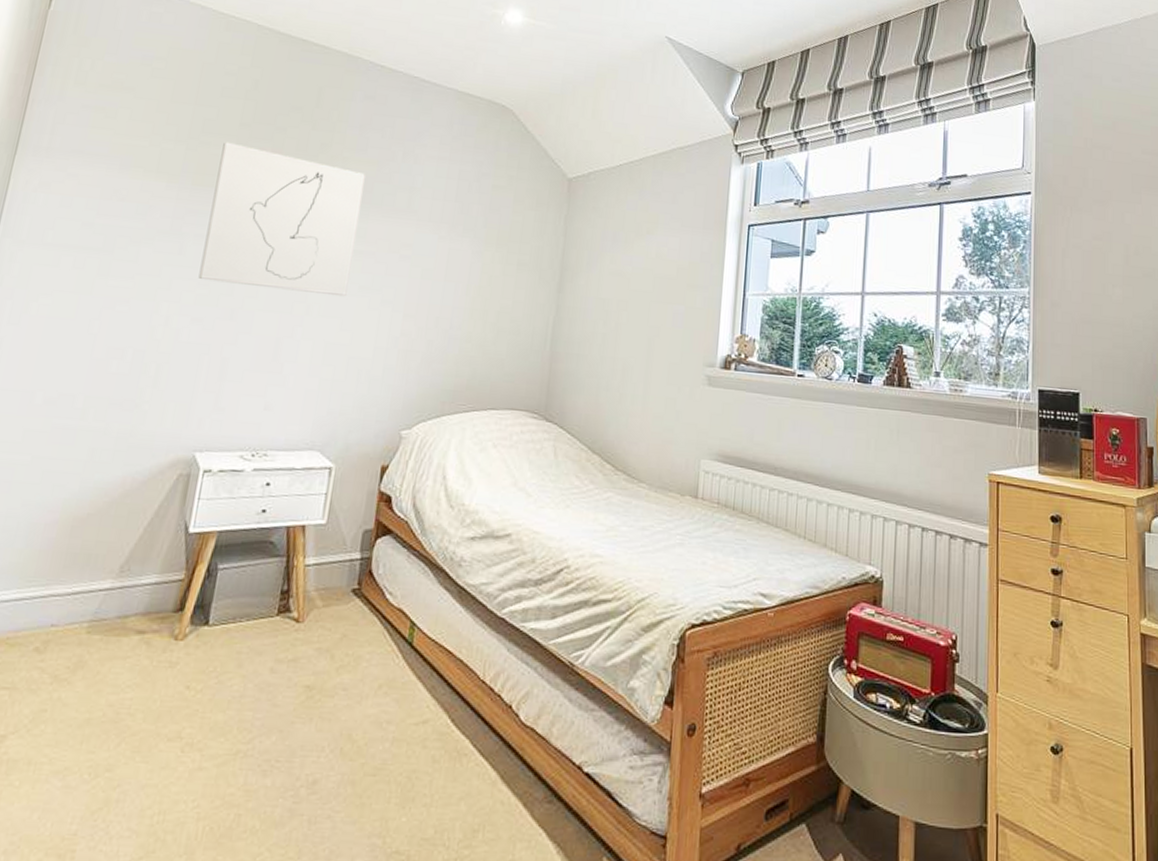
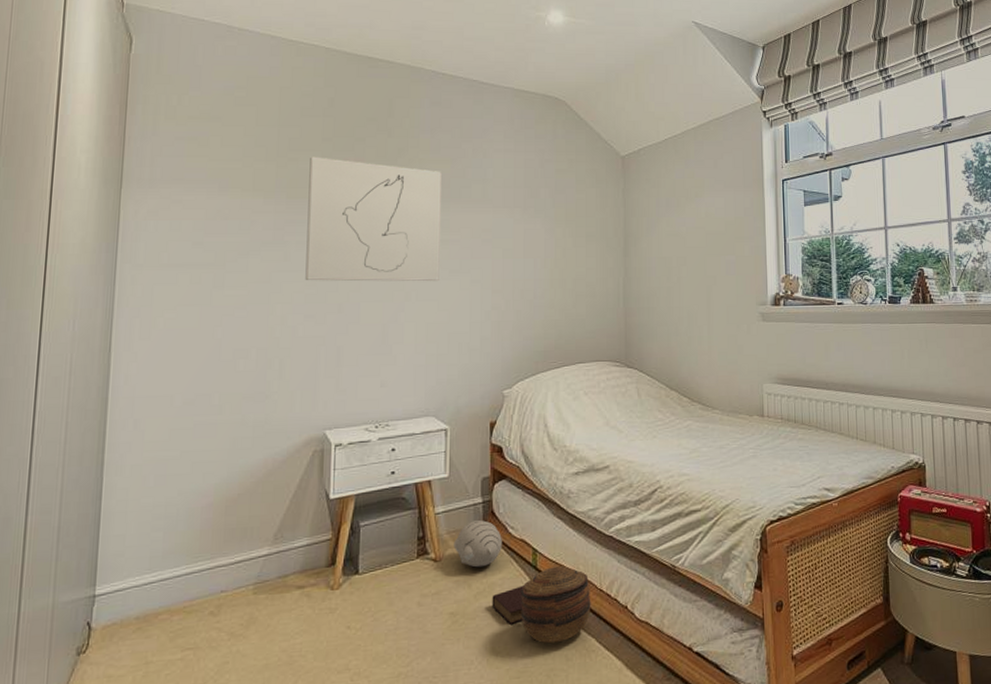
plush toy: none [320,579,377,636] -> present [453,520,502,568]
book: none [354,664,395,709] -> present [492,585,524,624]
basket: none [386,646,472,739] -> present [521,566,591,644]

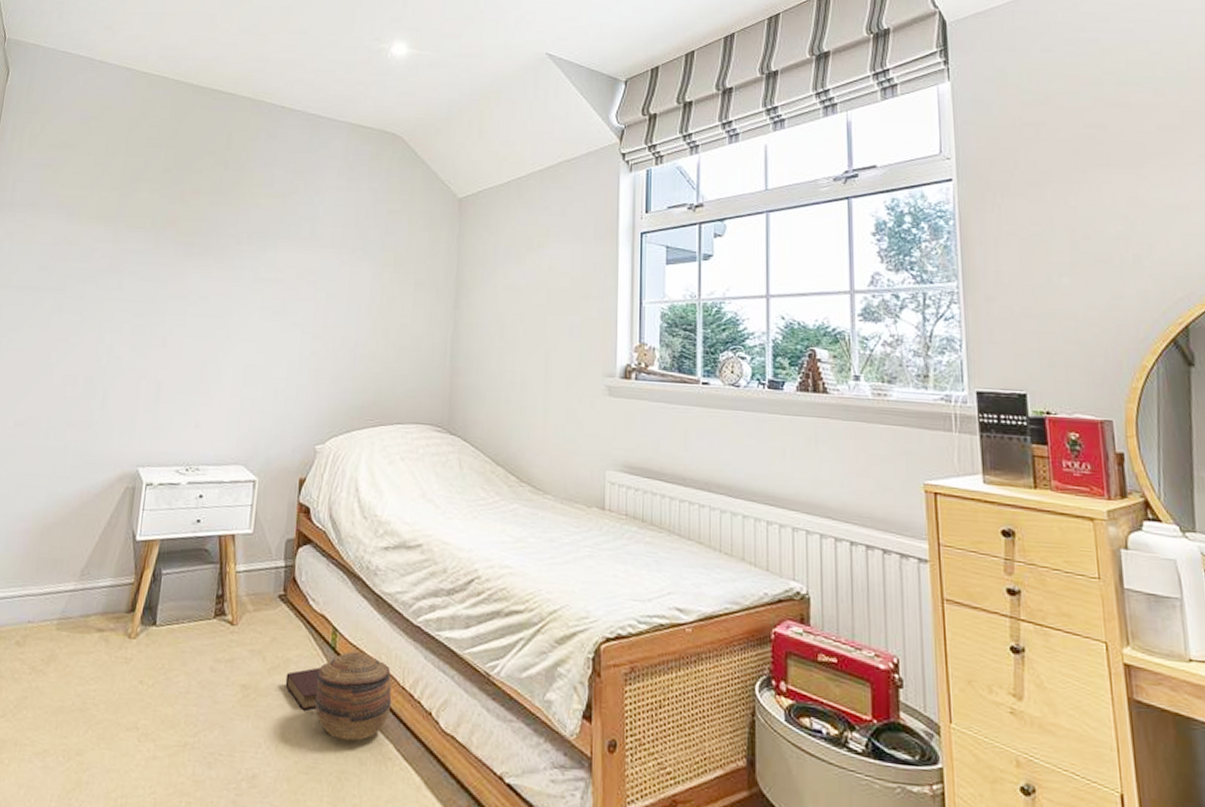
wall art: present [305,156,441,282] -> none [134,187,272,322]
plush toy: present [453,520,502,568] -> none [251,585,302,639]

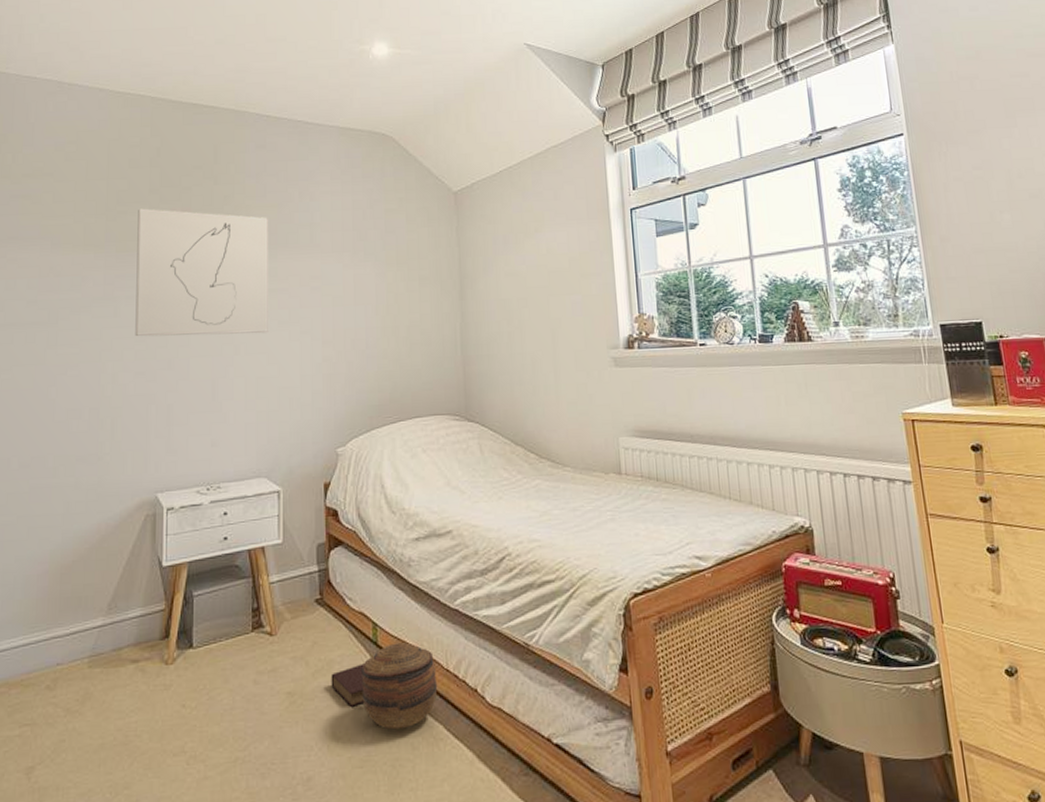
wall art: none [134,187,272,322] -> present [135,208,268,337]

